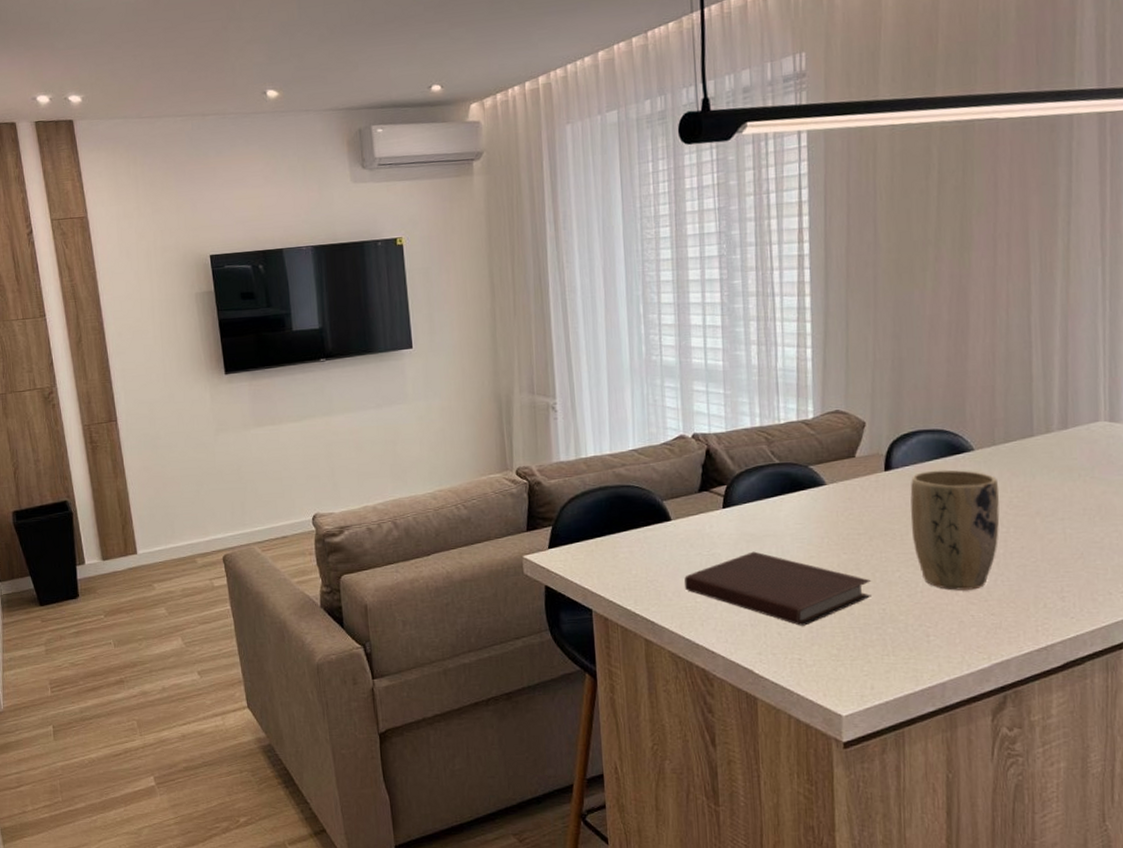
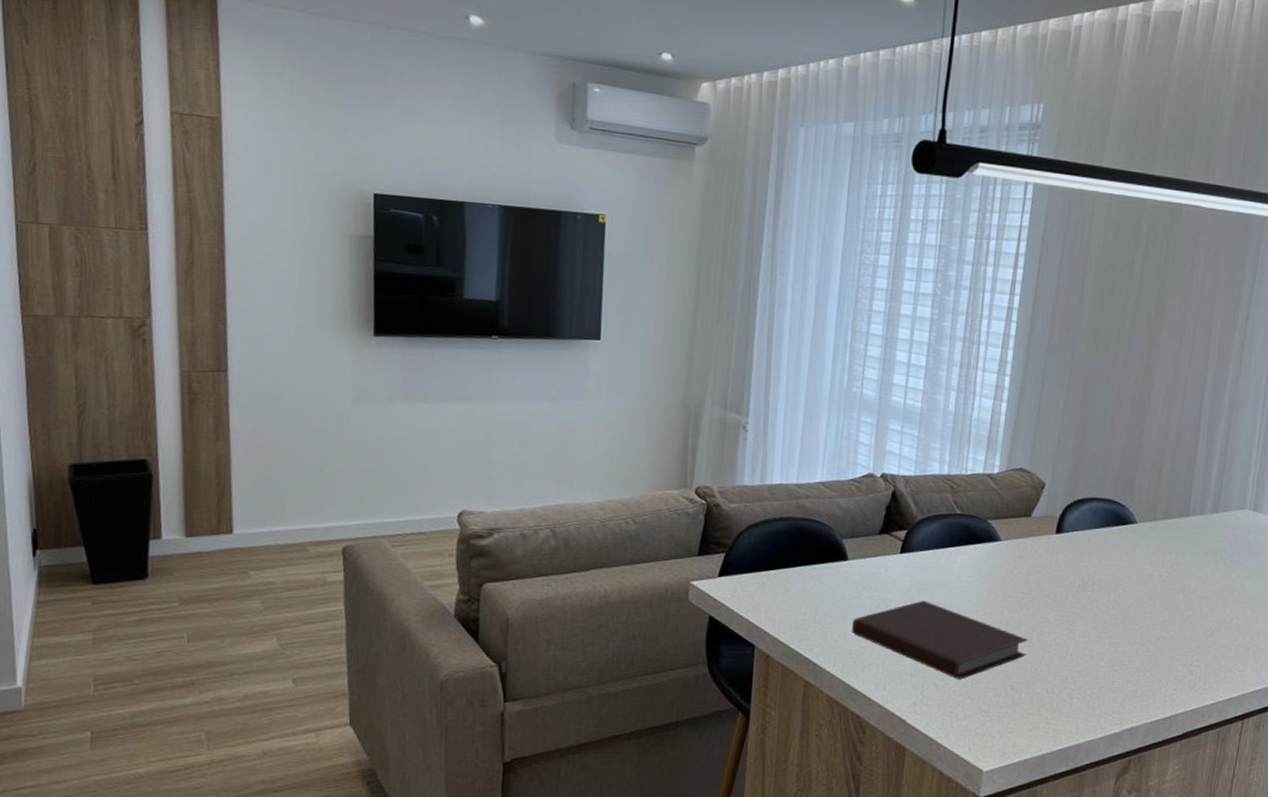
plant pot: present [910,469,1000,591] -> none [1071,538,1153,657]

